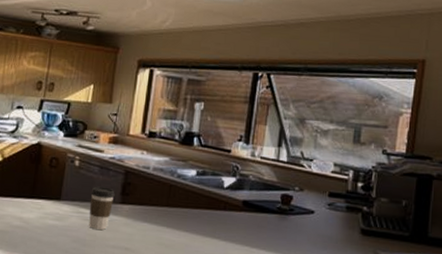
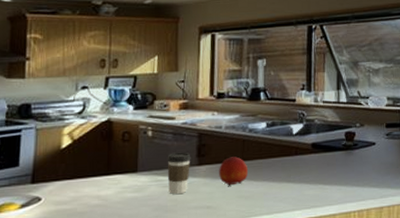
fruit: none [141,200,172,232] -> present [219,156,249,187]

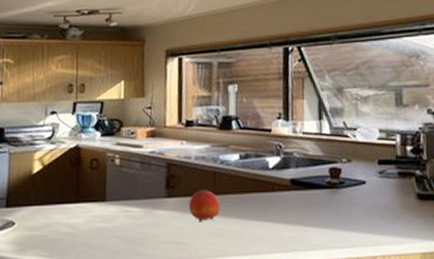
coffee cup: present [167,152,191,195] -> none [135,182,160,228]

